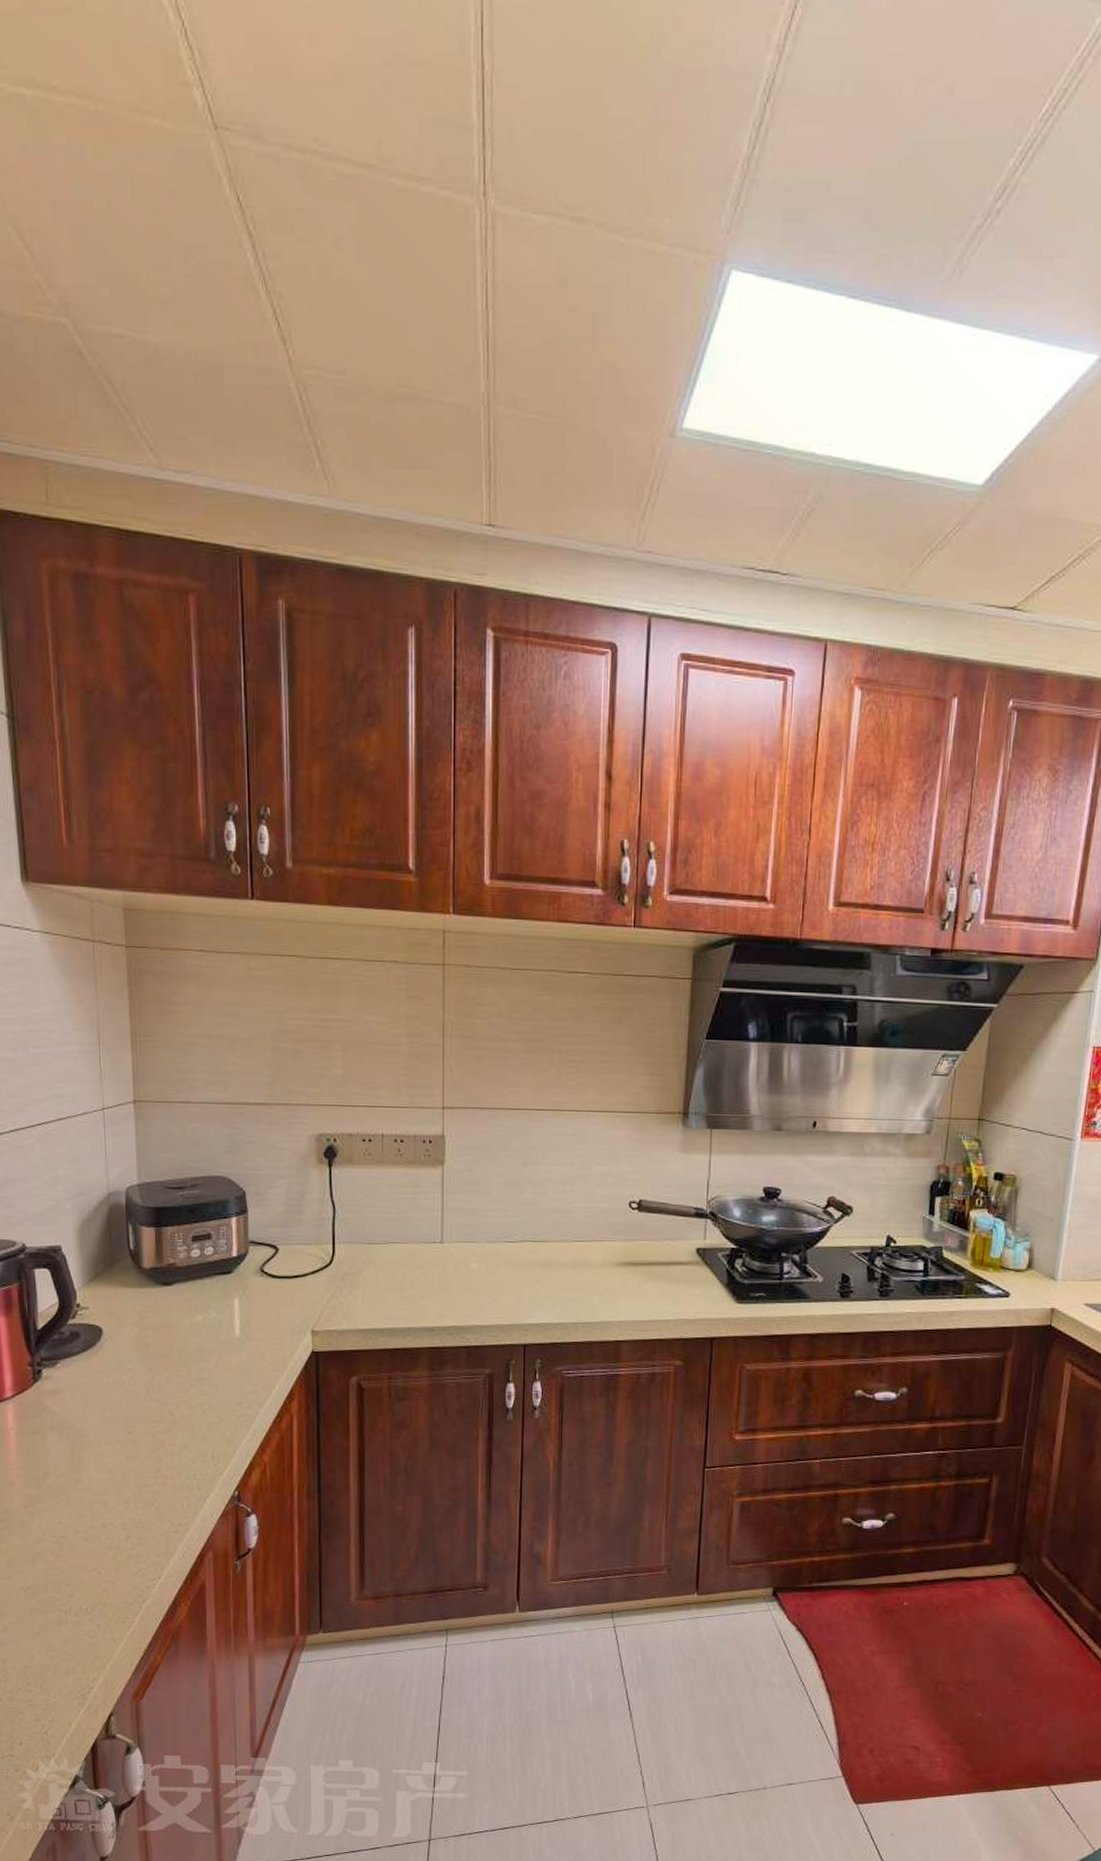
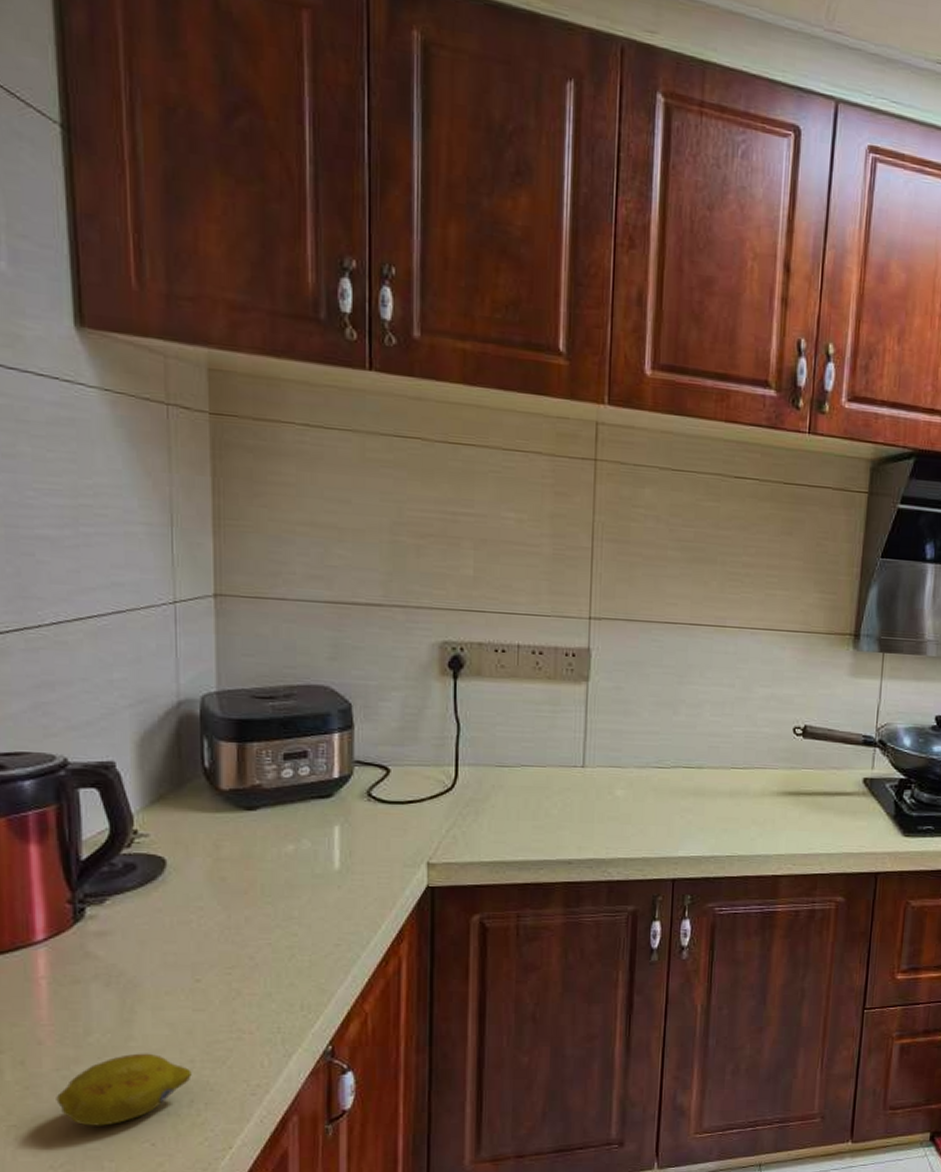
fruit: none [24,1494,127,1555] -> present [56,1053,192,1126]

